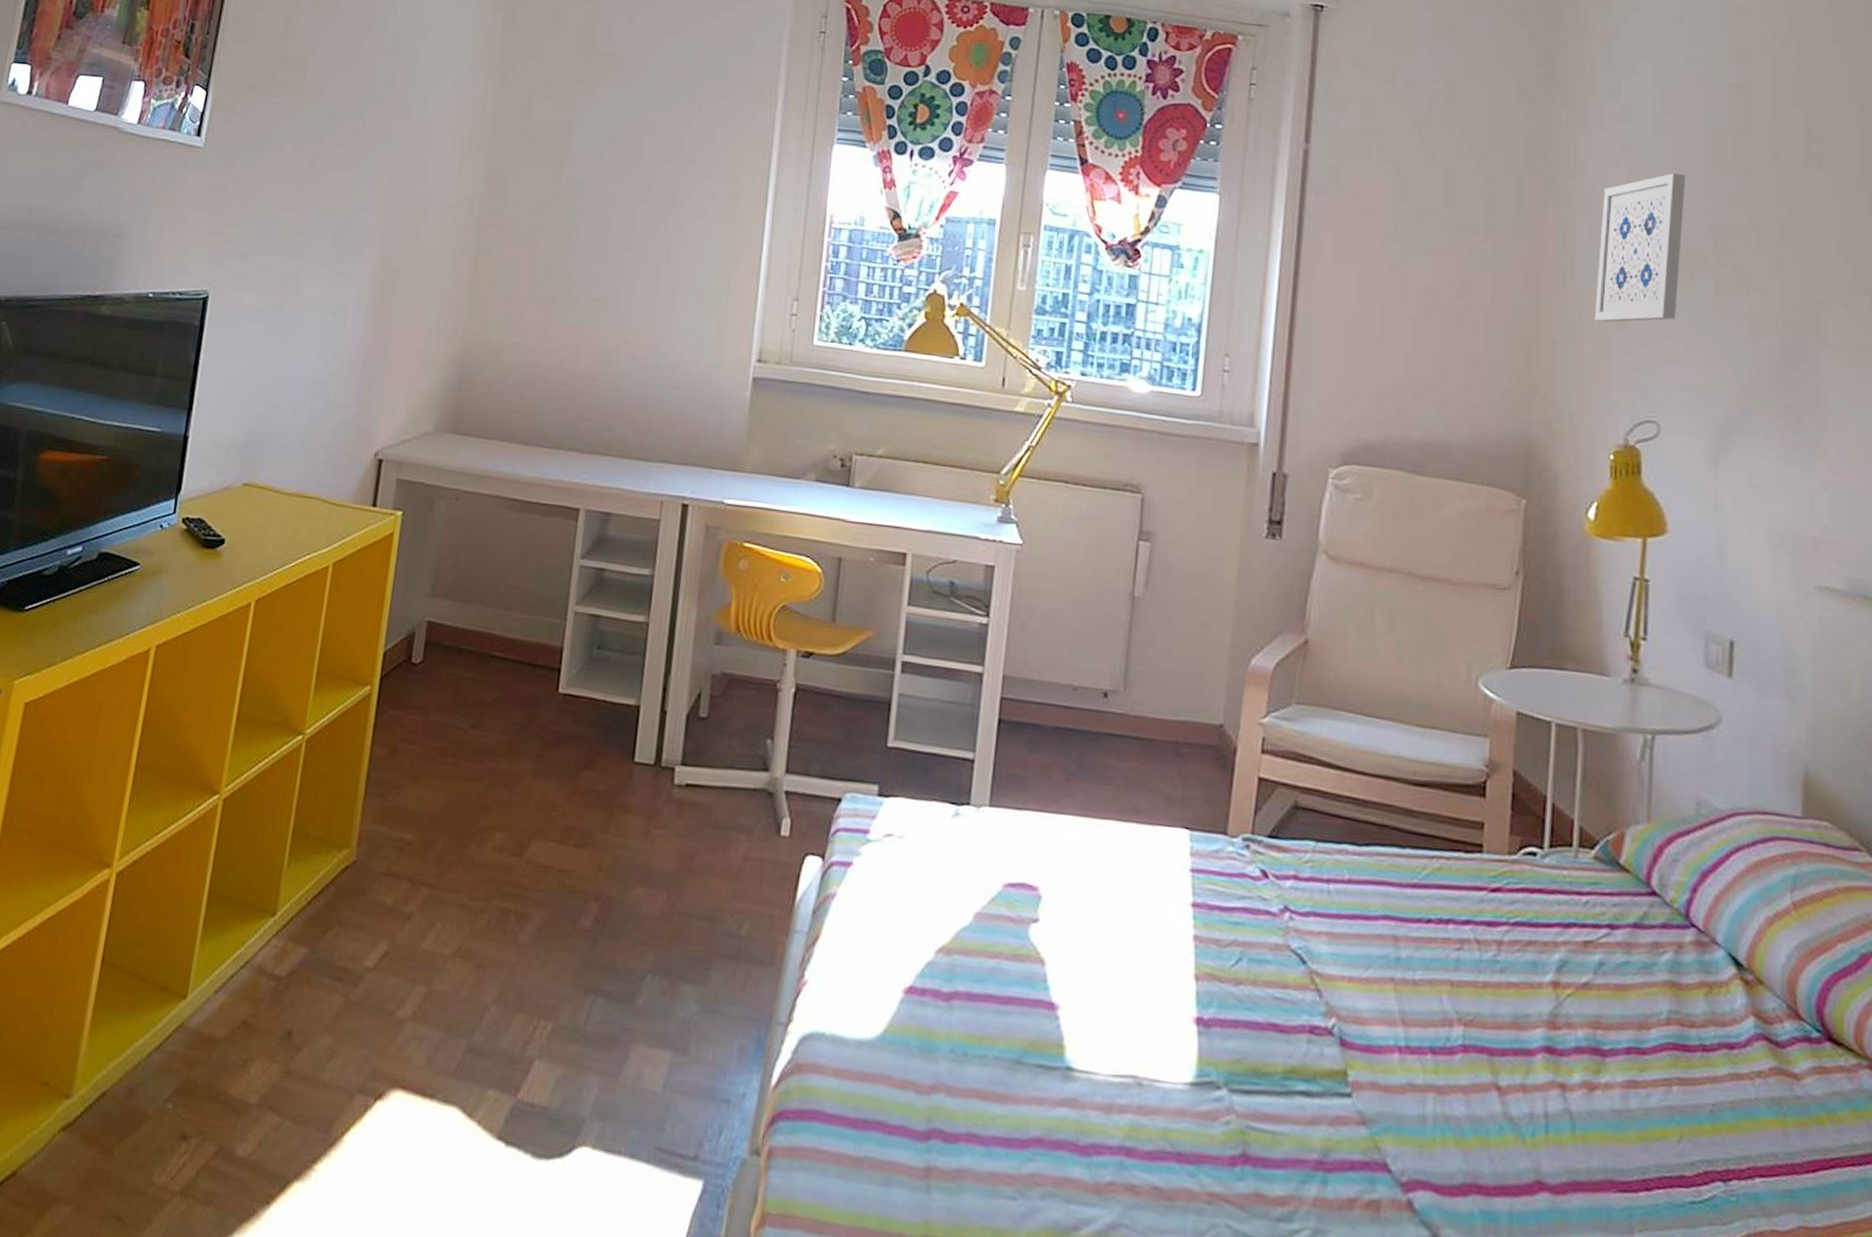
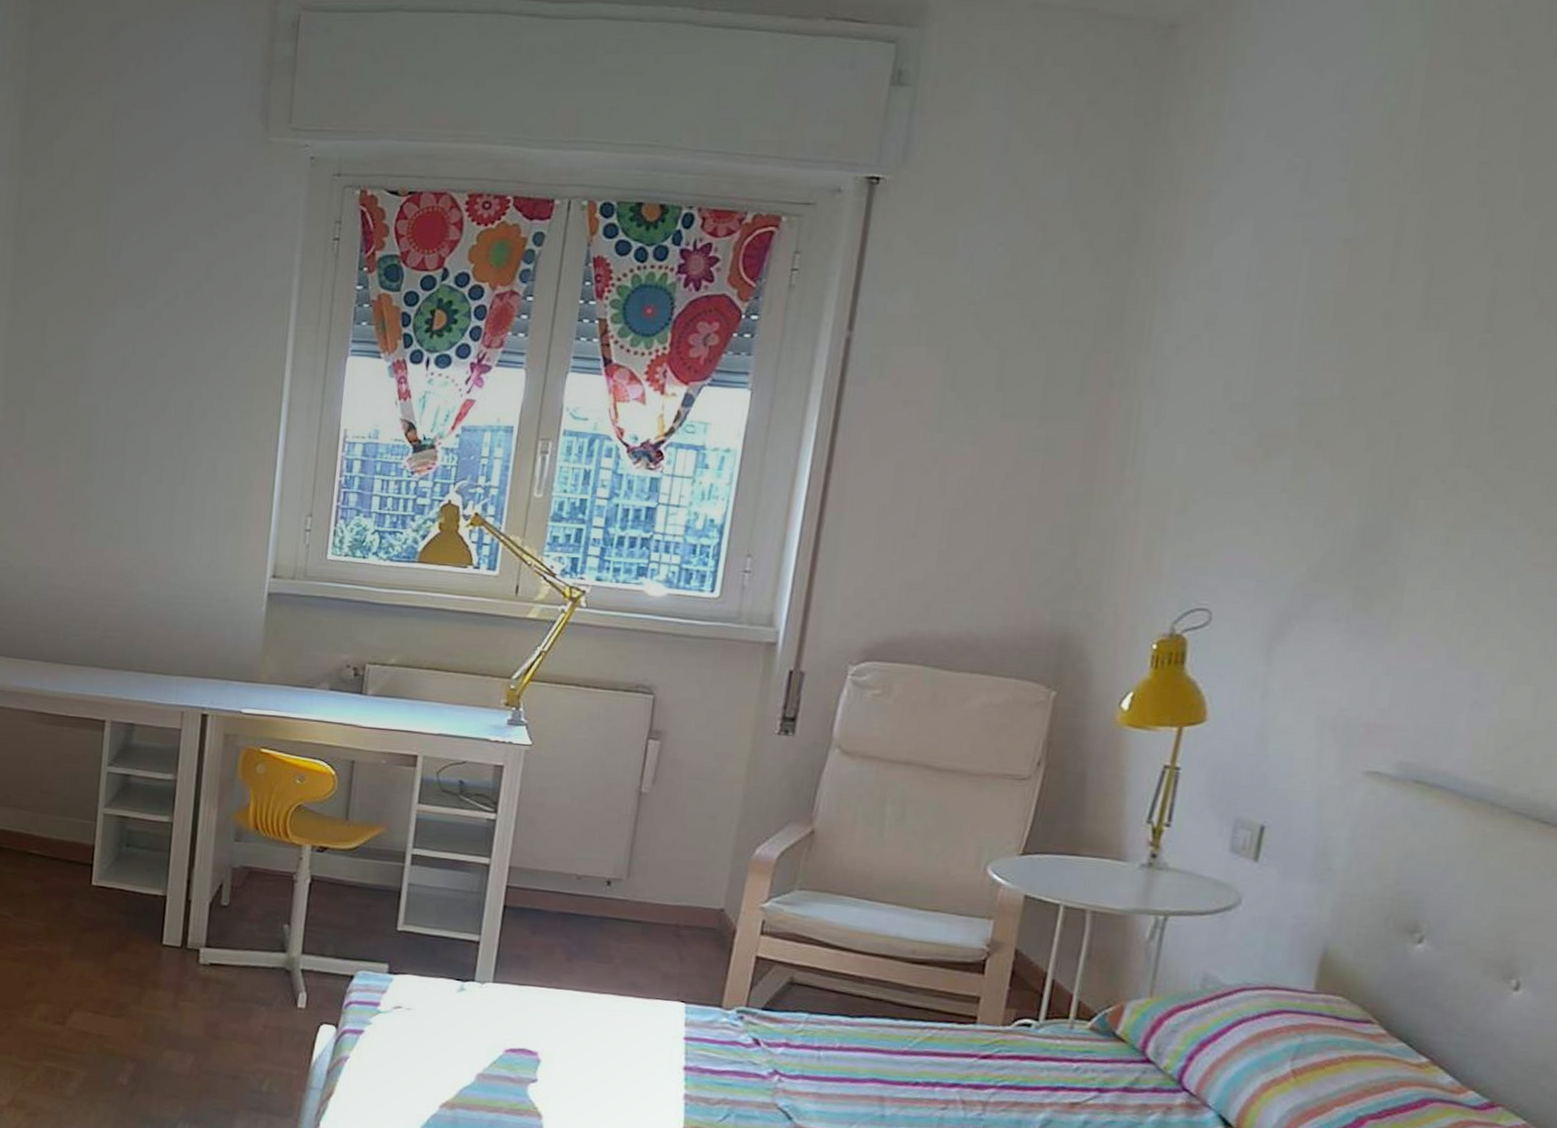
wall art: present [1595,173,1686,322] -> none [1153,344,1277,508]

